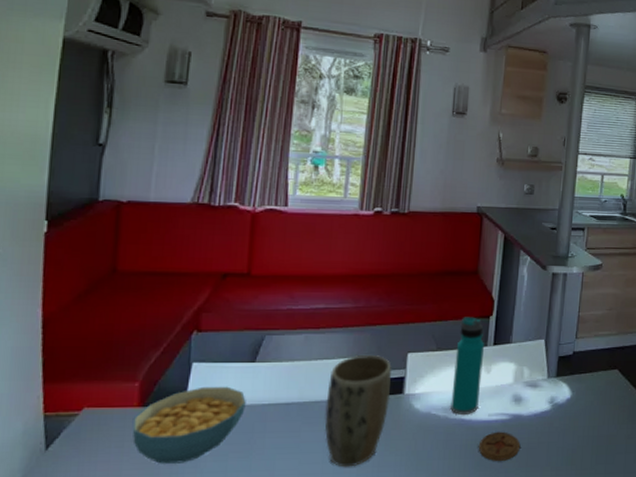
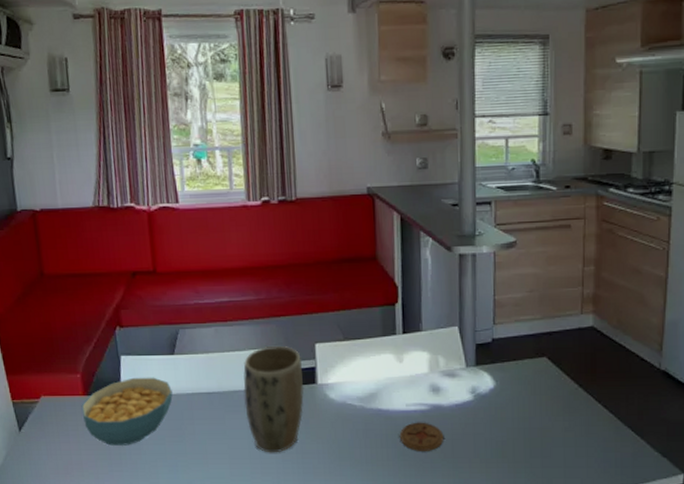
water bottle: present [450,317,485,416] -> none [363,305,395,405]

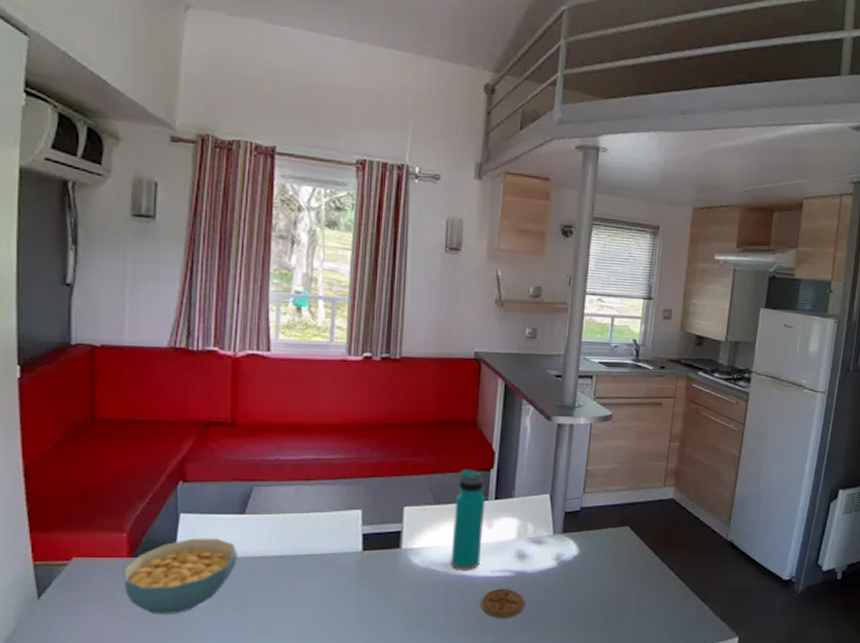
plant pot: present [243,345,305,453] -> none [319,507,387,621]
water bottle: none [363,305,395,405] -> present [450,469,486,572]

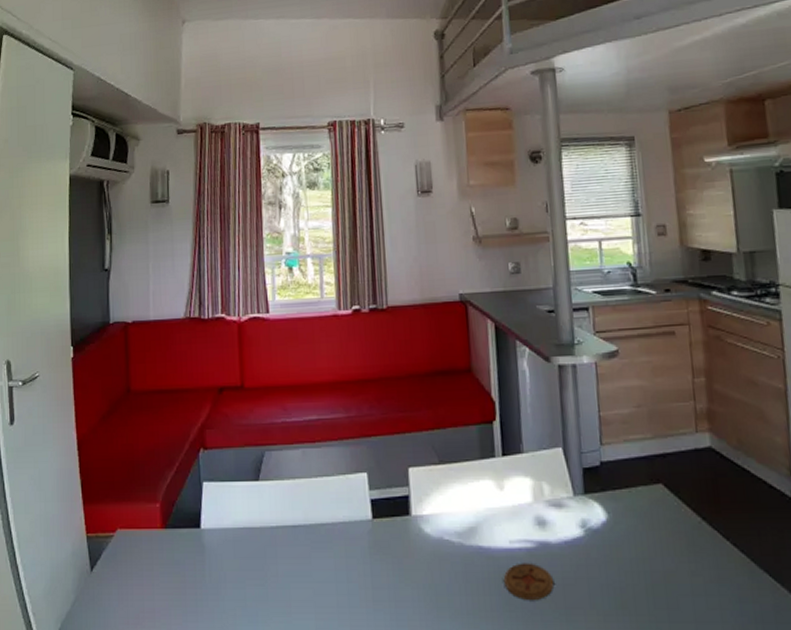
cereal bowl: present [123,538,237,614] -> none [158,507,256,590]
water bottle: present [450,469,486,572] -> none [460,422,496,542]

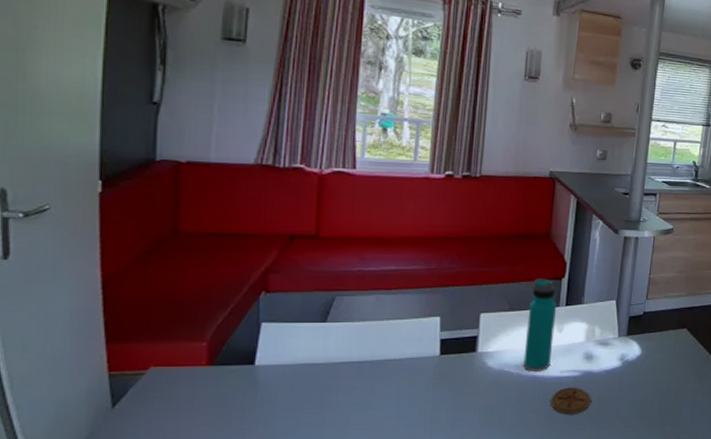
water bottle: none [460,422,496,542] -> present [523,278,557,372]

